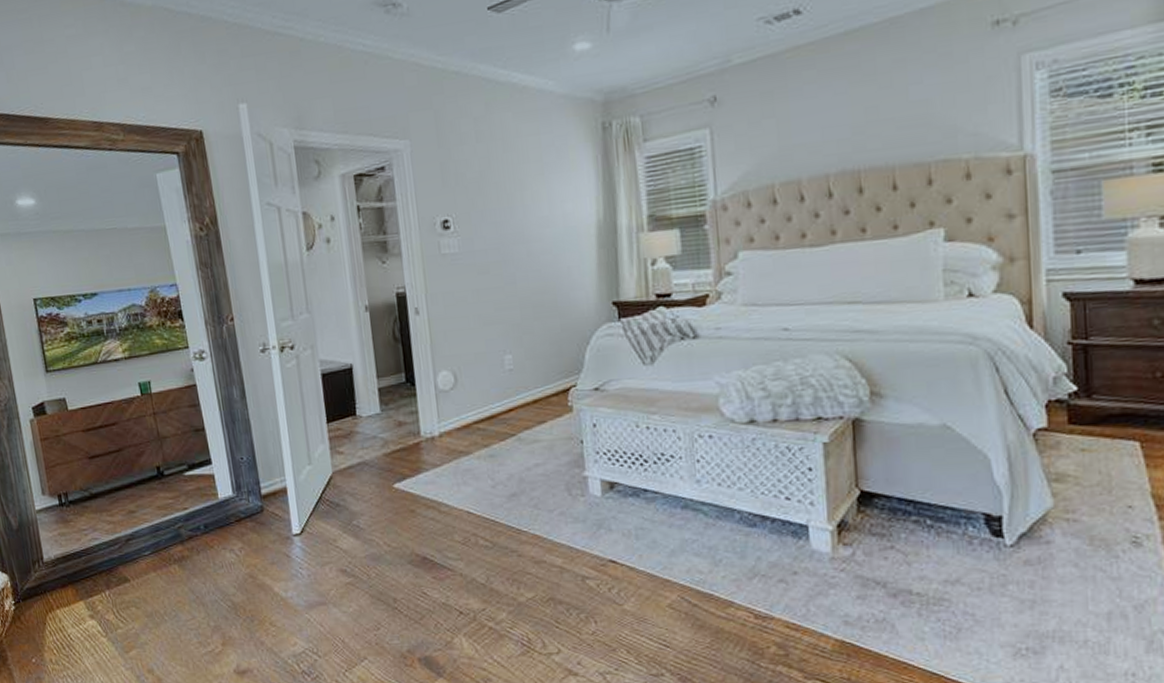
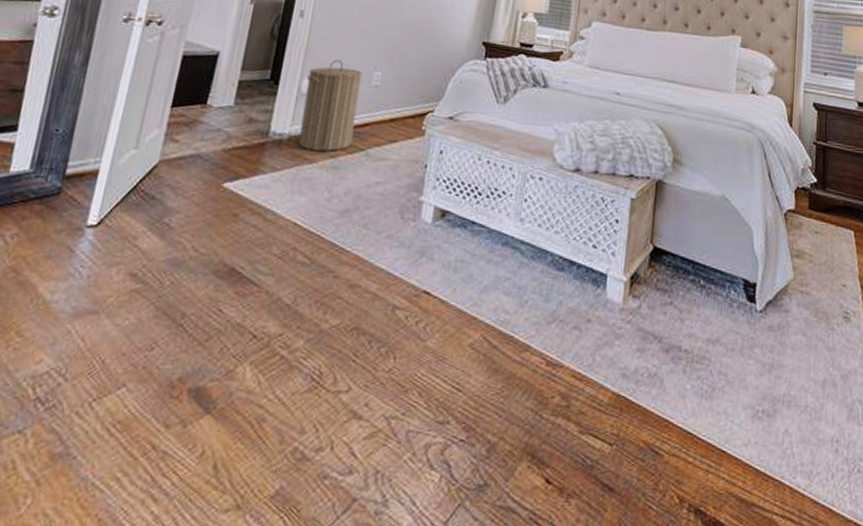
laundry hamper: none [440,350,501,444] -> present [298,59,363,152]

